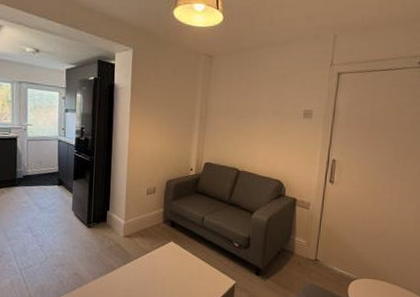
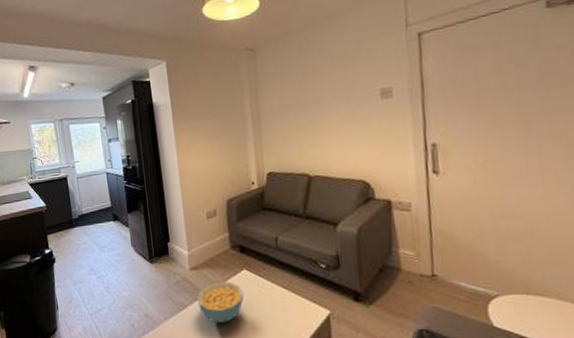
cereal bowl: none [125,250,168,285] -> present [196,282,244,323]

